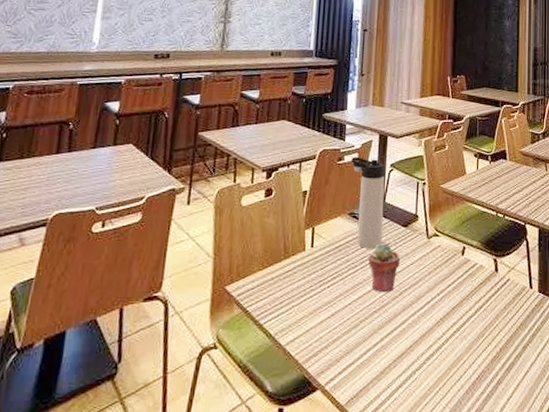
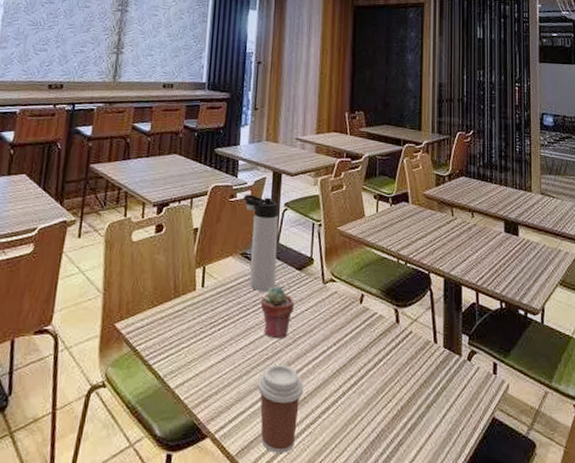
coffee cup: none [366,316,410,400] -> present [258,363,304,453]

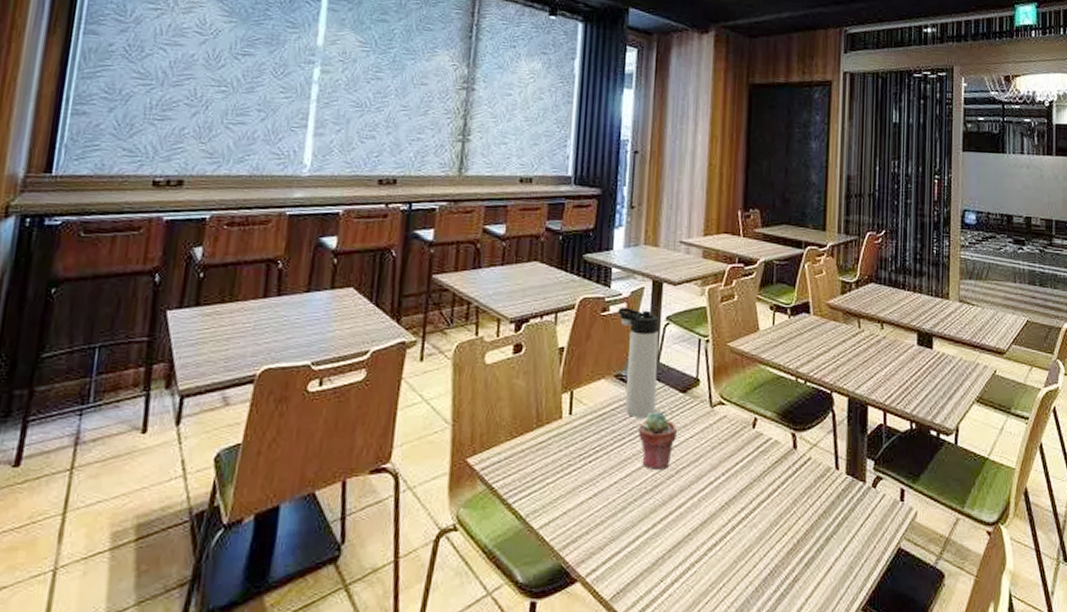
coffee cup: present [258,363,304,453] -> none [635,498,688,595]

